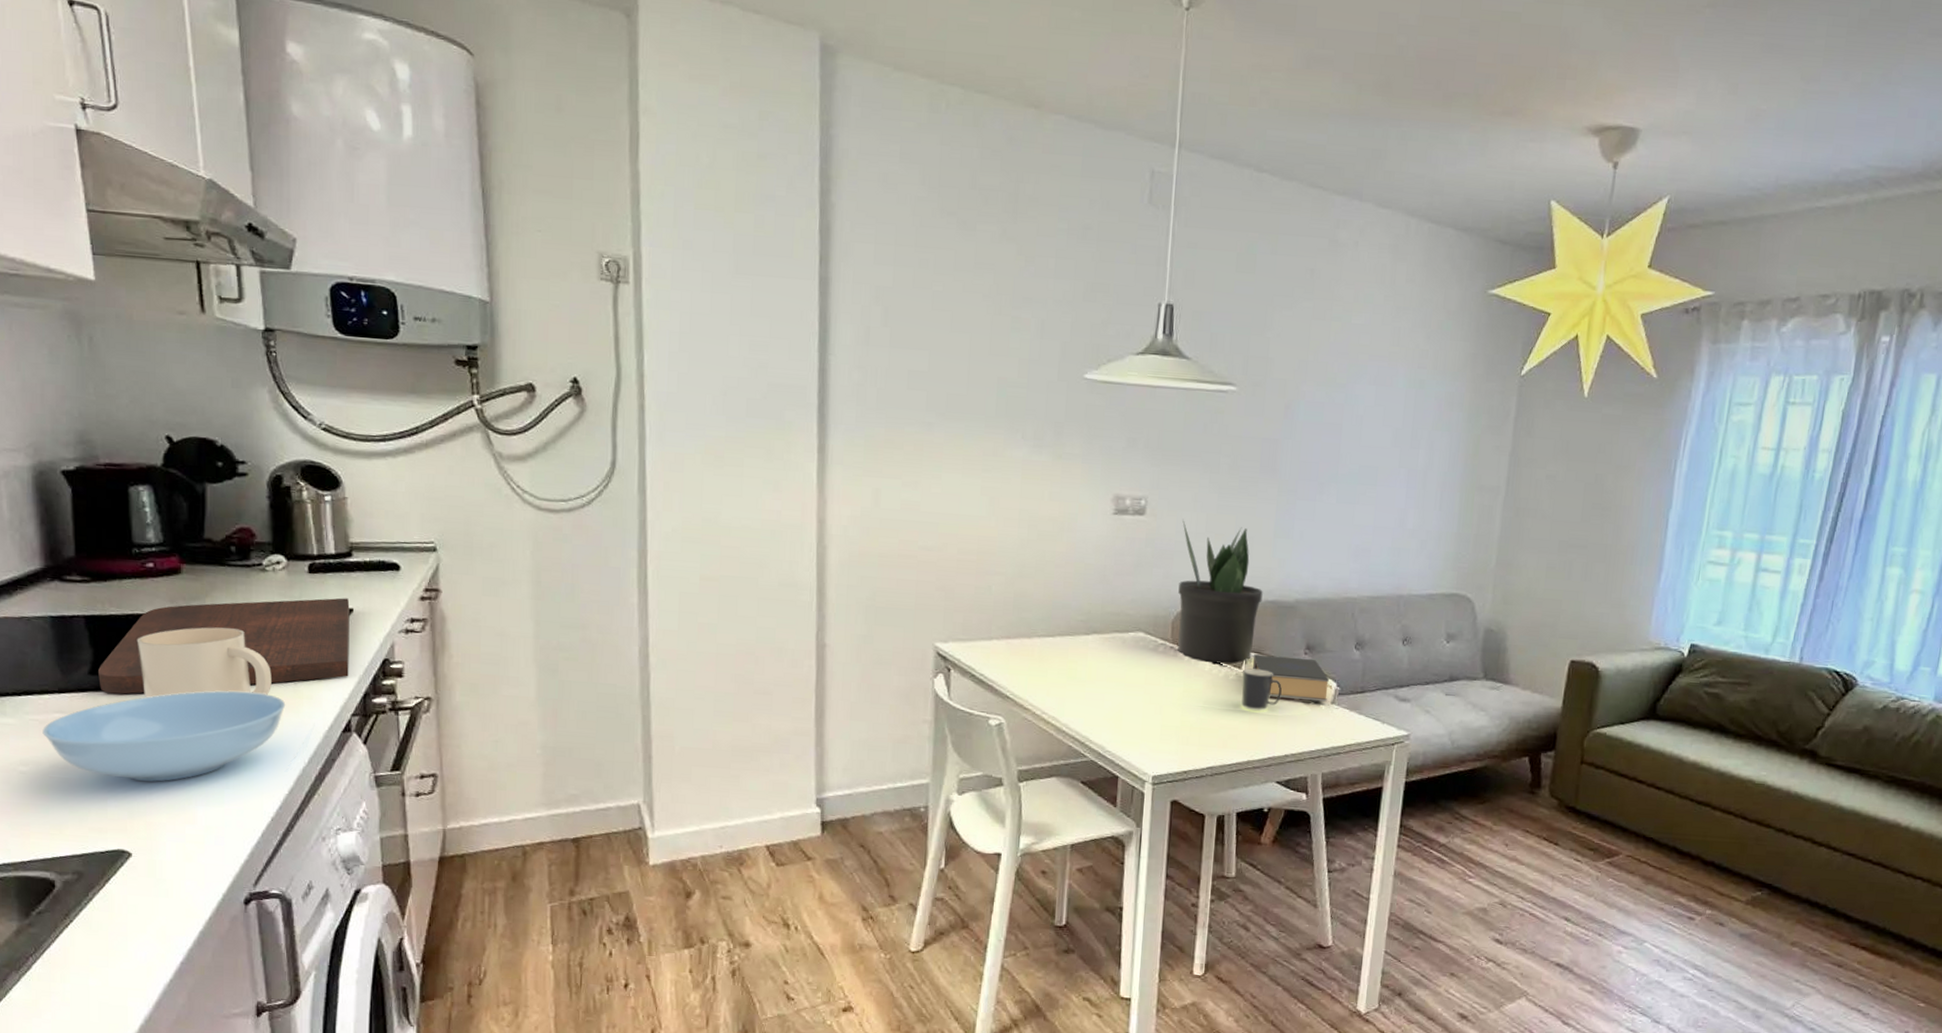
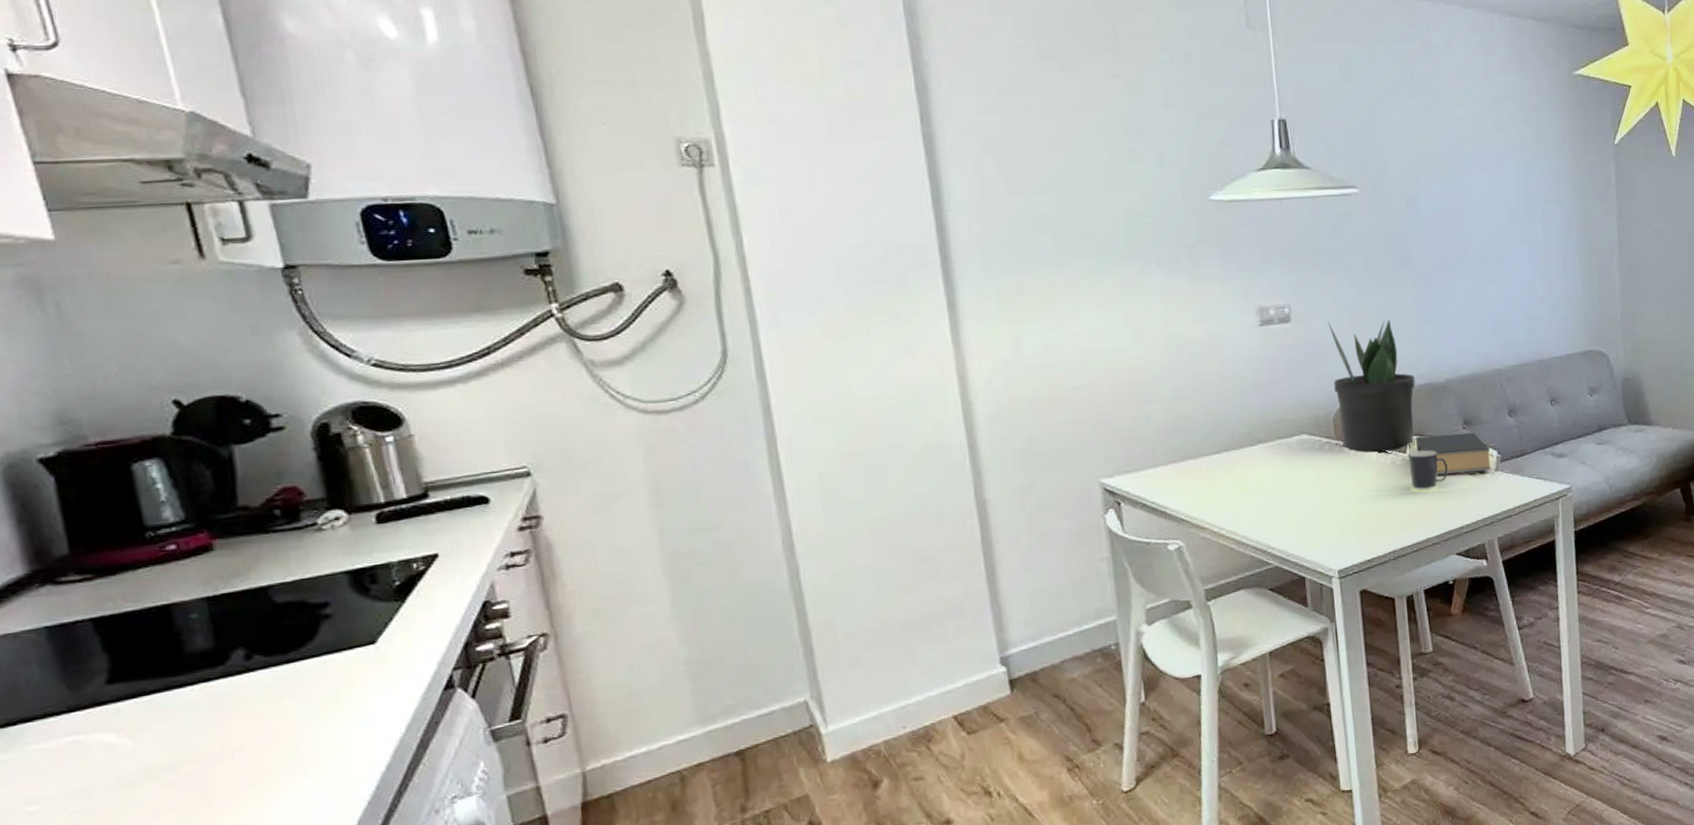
bowl: present [42,691,286,782] -> none [51,665,369,796]
cutting board: present [98,598,350,694] -> none [118,543,443,702]
mug: present [136,627,272,699] -> none [165,599,348,698]

